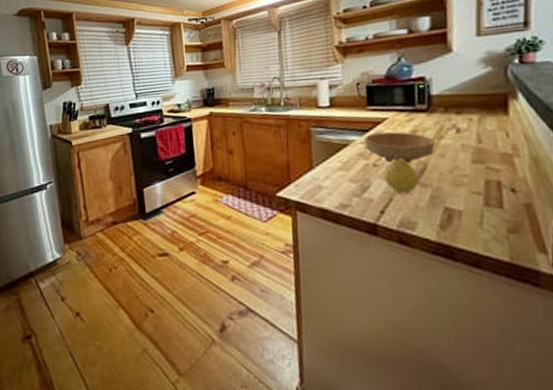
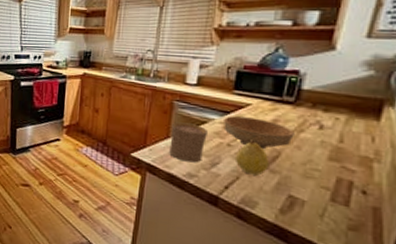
cup: none [312,148,352,192] -> present [169,122,209,163]

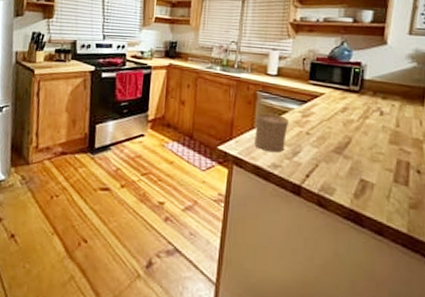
bowl: present [223,116,295,150] -> none [302,105,361,136]
fruit: present [234,139,270,176] -> none [313,127,343,162]

